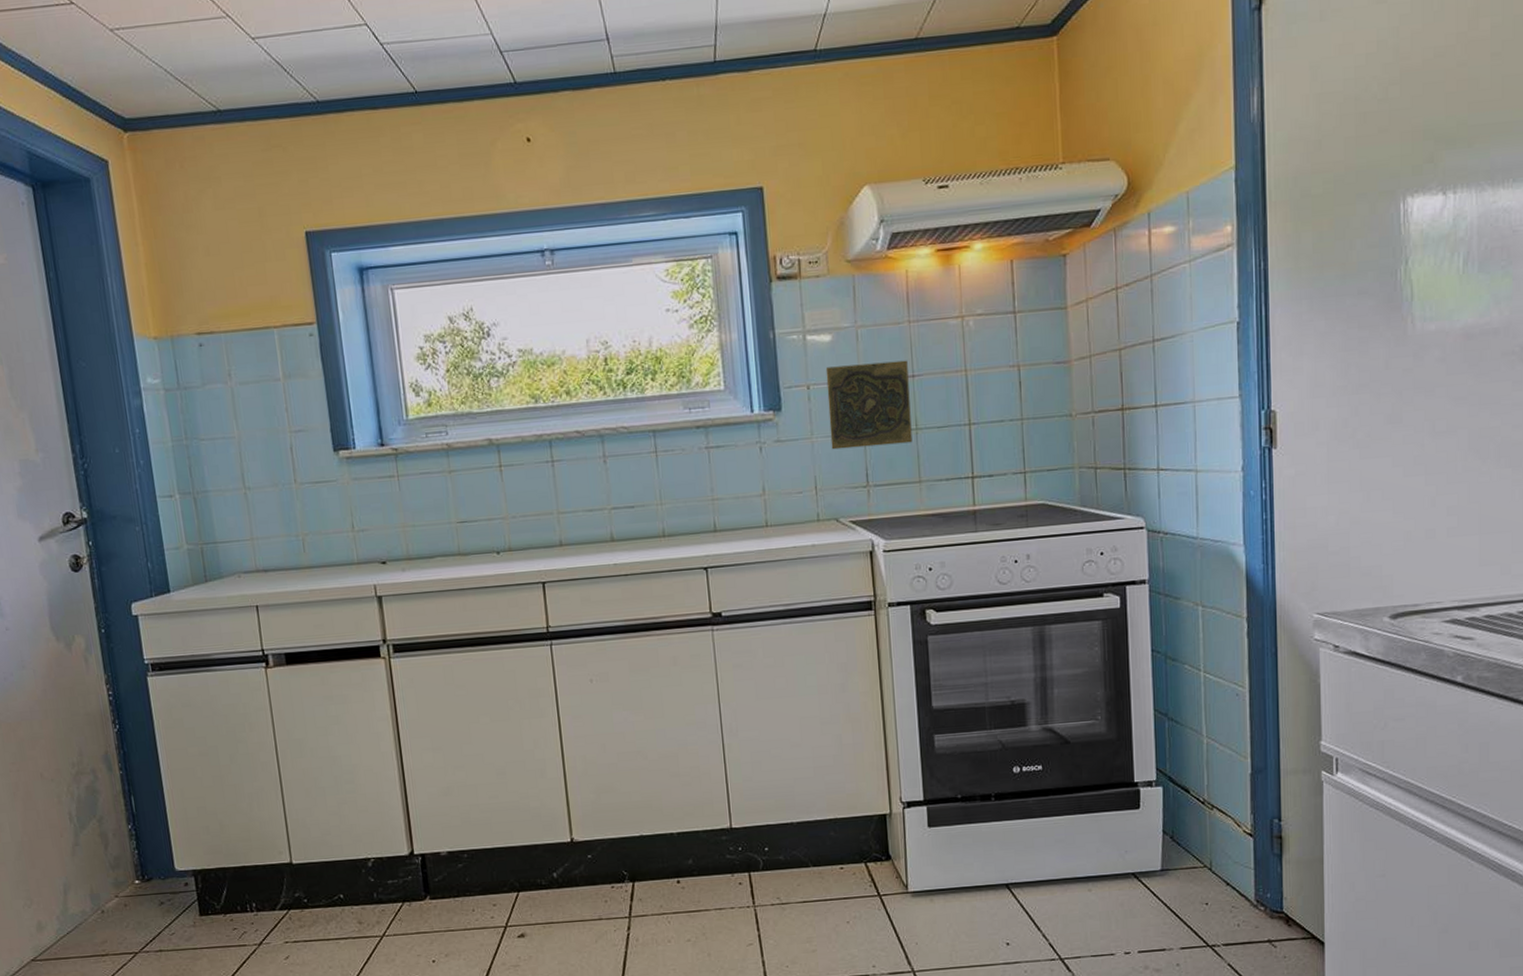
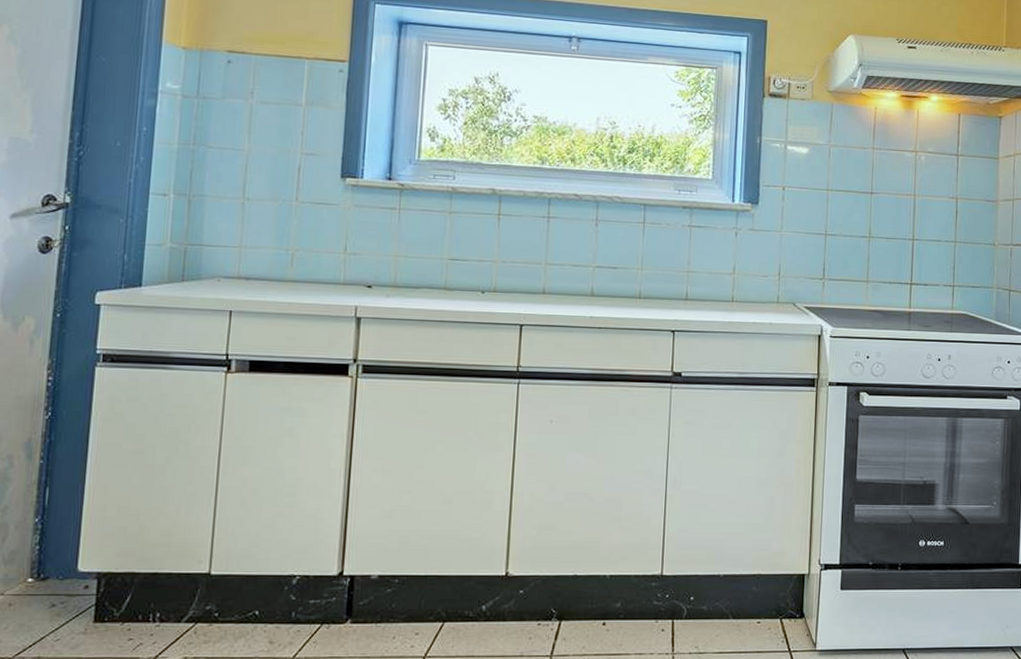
decorative tile: present [825,360,913,450] -> none [797,174,868,248]

